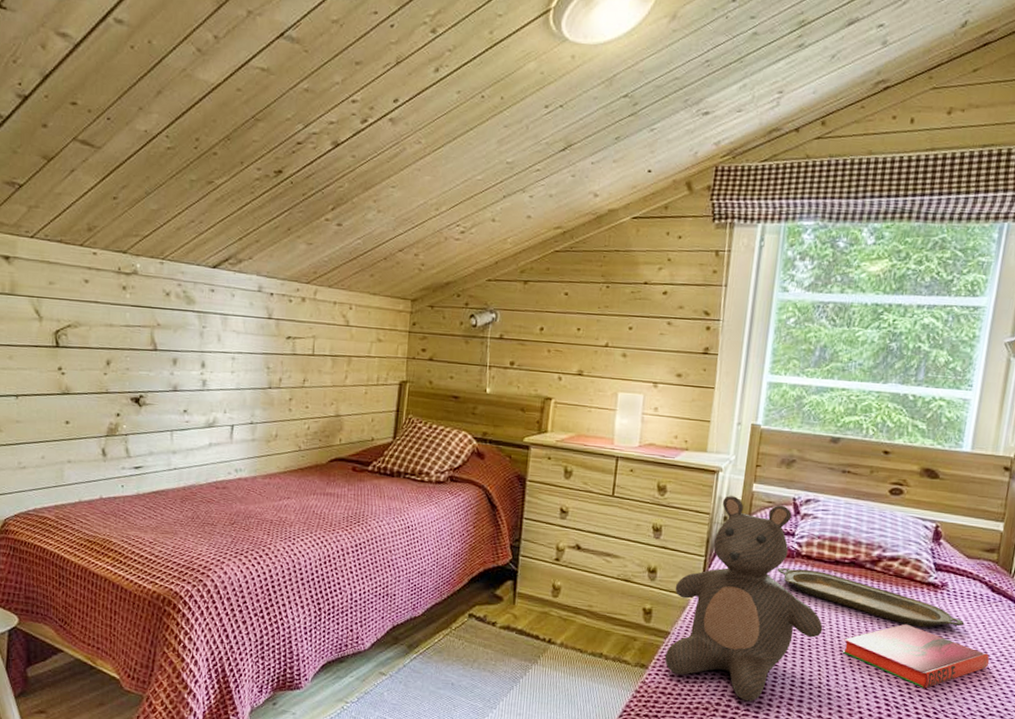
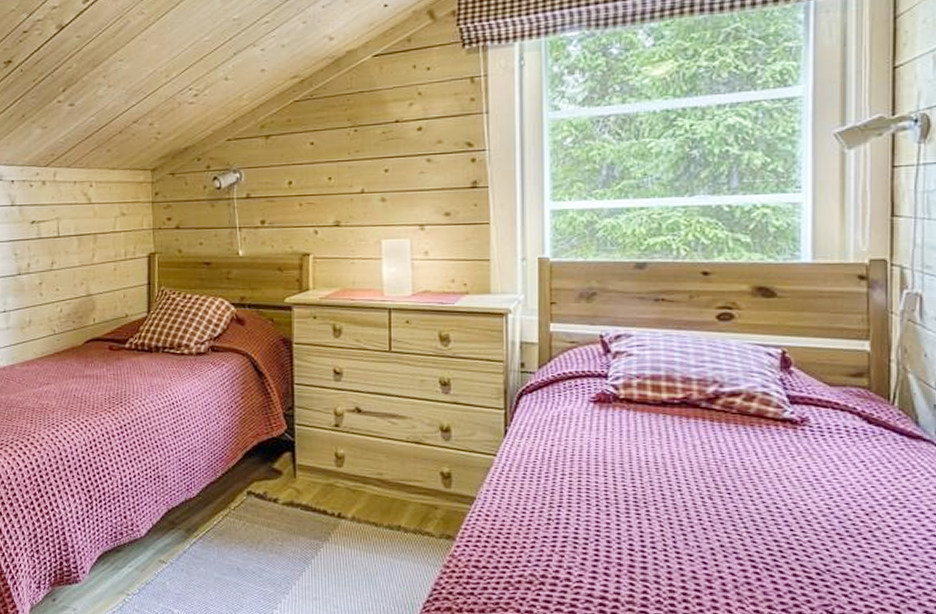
teddy bear: present [664,496,823,702] -> none [472,339,659,572]
serving tray: present [777,567,965,628] -> none [592,414,839,472]
hardback book: present [842,623,990,689] -> none [687,469,880,545]

